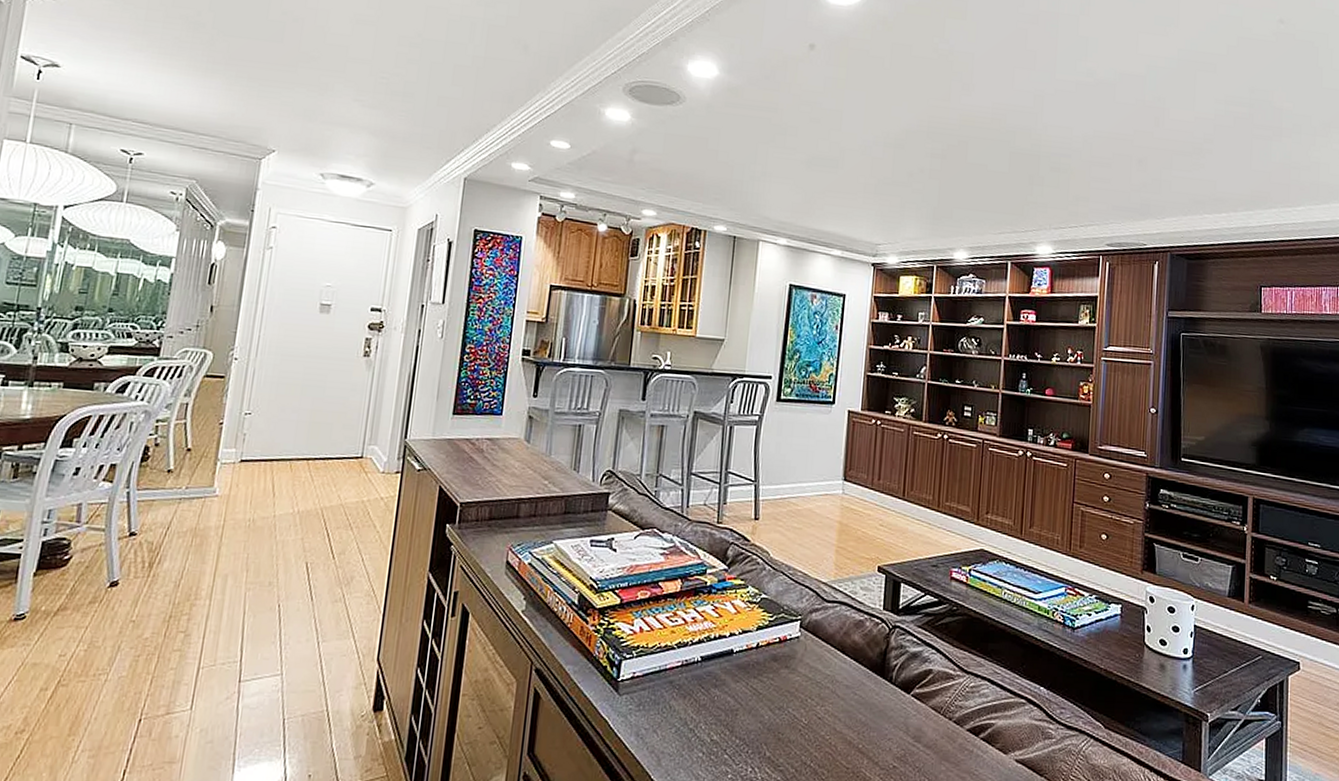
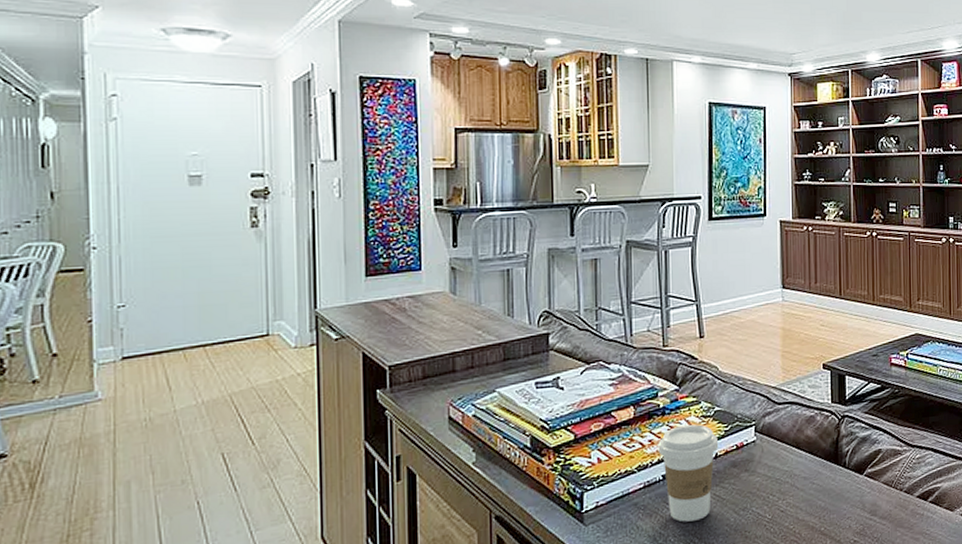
coffee cup: none [699,607,761,711] -> present [658,424,718,522]

